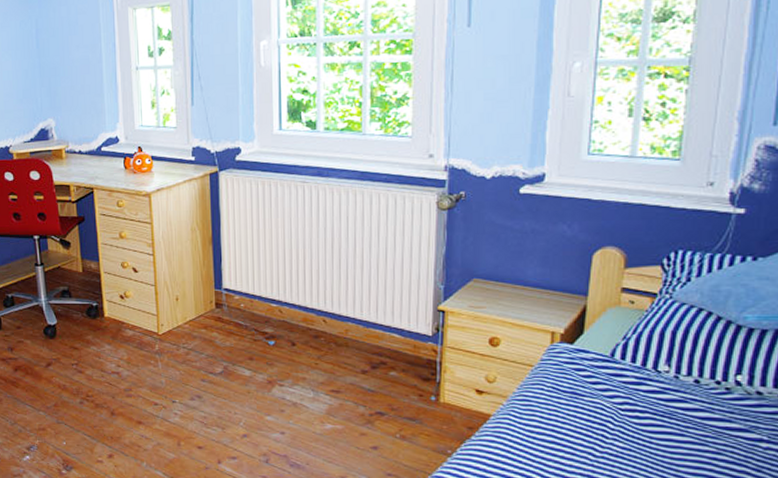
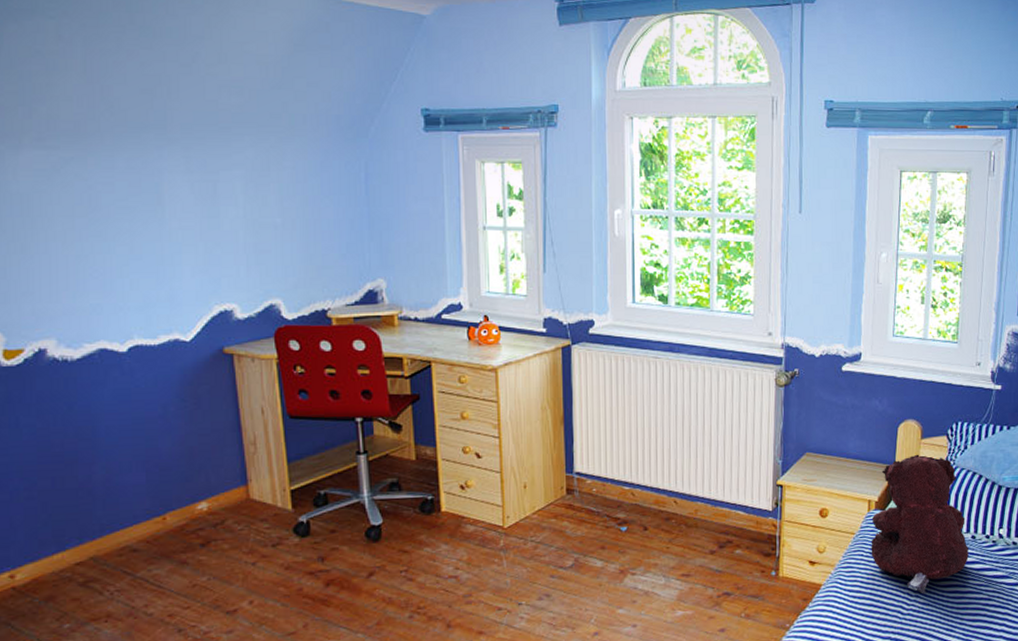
teddy bear: none [554,285,691,437] -> present [871,454,970,594]

